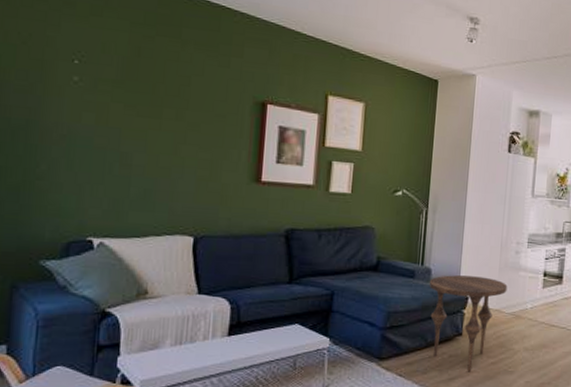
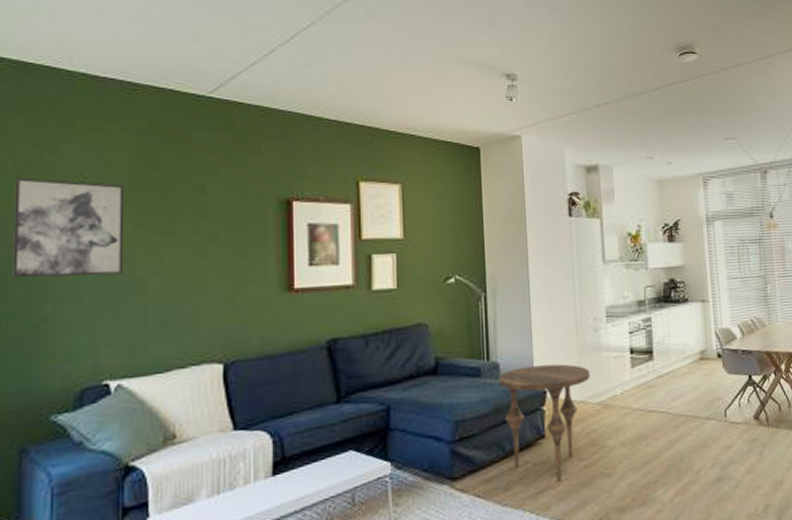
wall art: none [12,47,118,147] -> present [13,178,125,279]

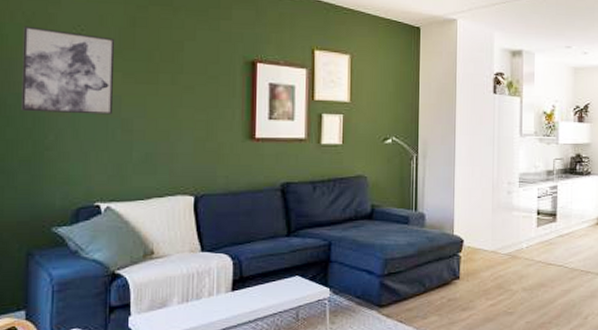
side table: present [498,364,591,482] -> none [423,219,502,315]

